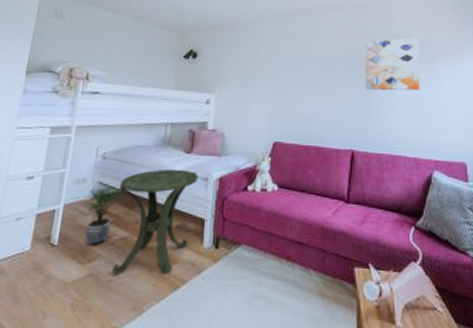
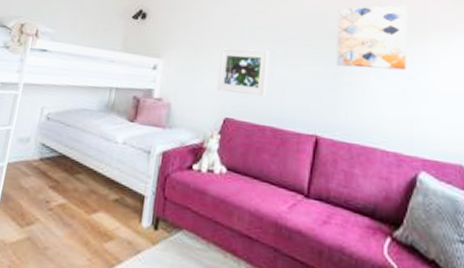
potted plant: present [81,187,125,246] -> none [23,148,66,209]
side table: present [111,169,199,275] -> none [48,136,141,250]
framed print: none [266,80,309,121] -> present [217,48,269,97]

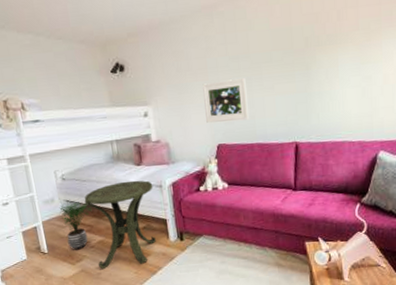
potted plant: none [23,148,66,209] -> present [56,203,92,250]
side table: none [48,136,141,250] -> present [84,180,157,269]
wall art: present [336,5,407,71] -> none [302,10,365,79]

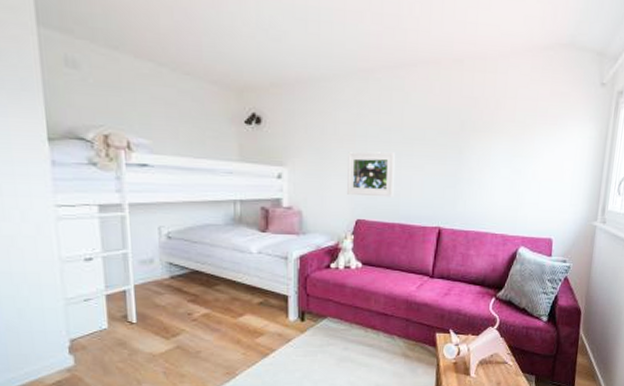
potted plant: present [56,203,92,250] -> none [153,267,200,322]
side table: present [84,180,157,269] -> none [192,248,277,346]

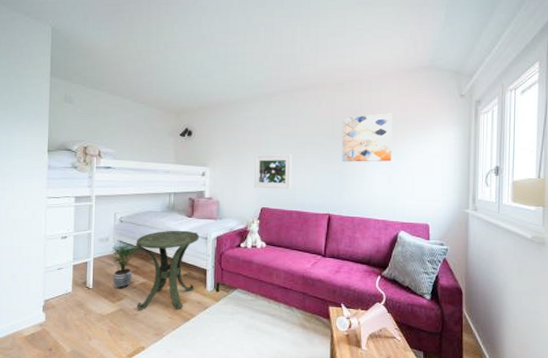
potted plant: none [153,267,200,322] -> present [107,244,141,289]
side table: none [192,248,277,346] -> present [136,230,200,310]
wall art: none [456,102,521,164] -> present [341,113,393,162]

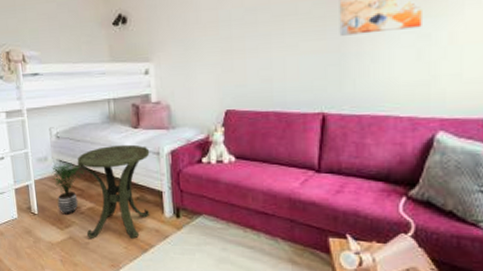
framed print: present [254,154,292,190] -> none [212,34,265,84]

